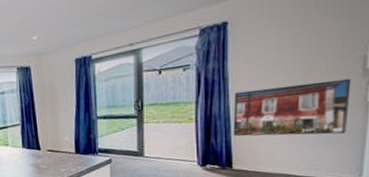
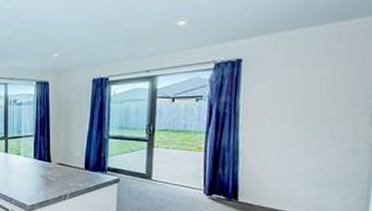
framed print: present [233,78,352,137] -> none [240,125,360,178]

